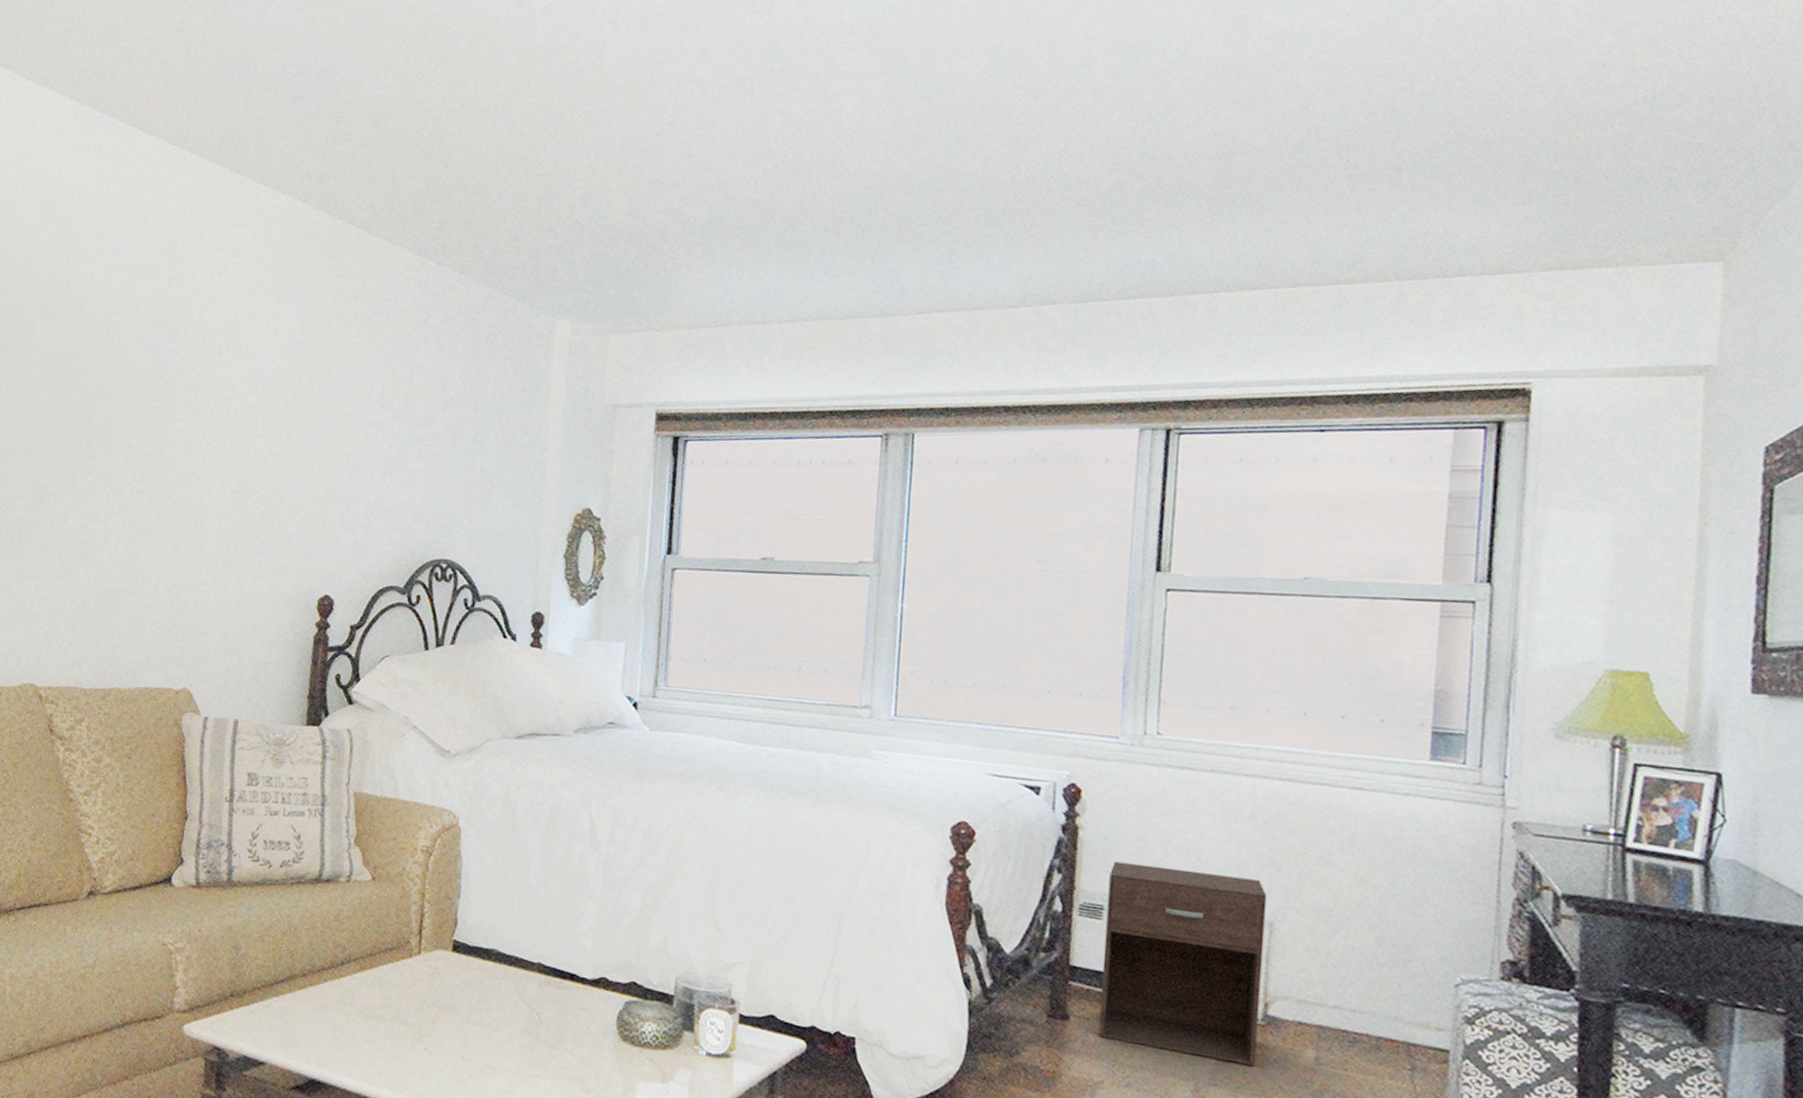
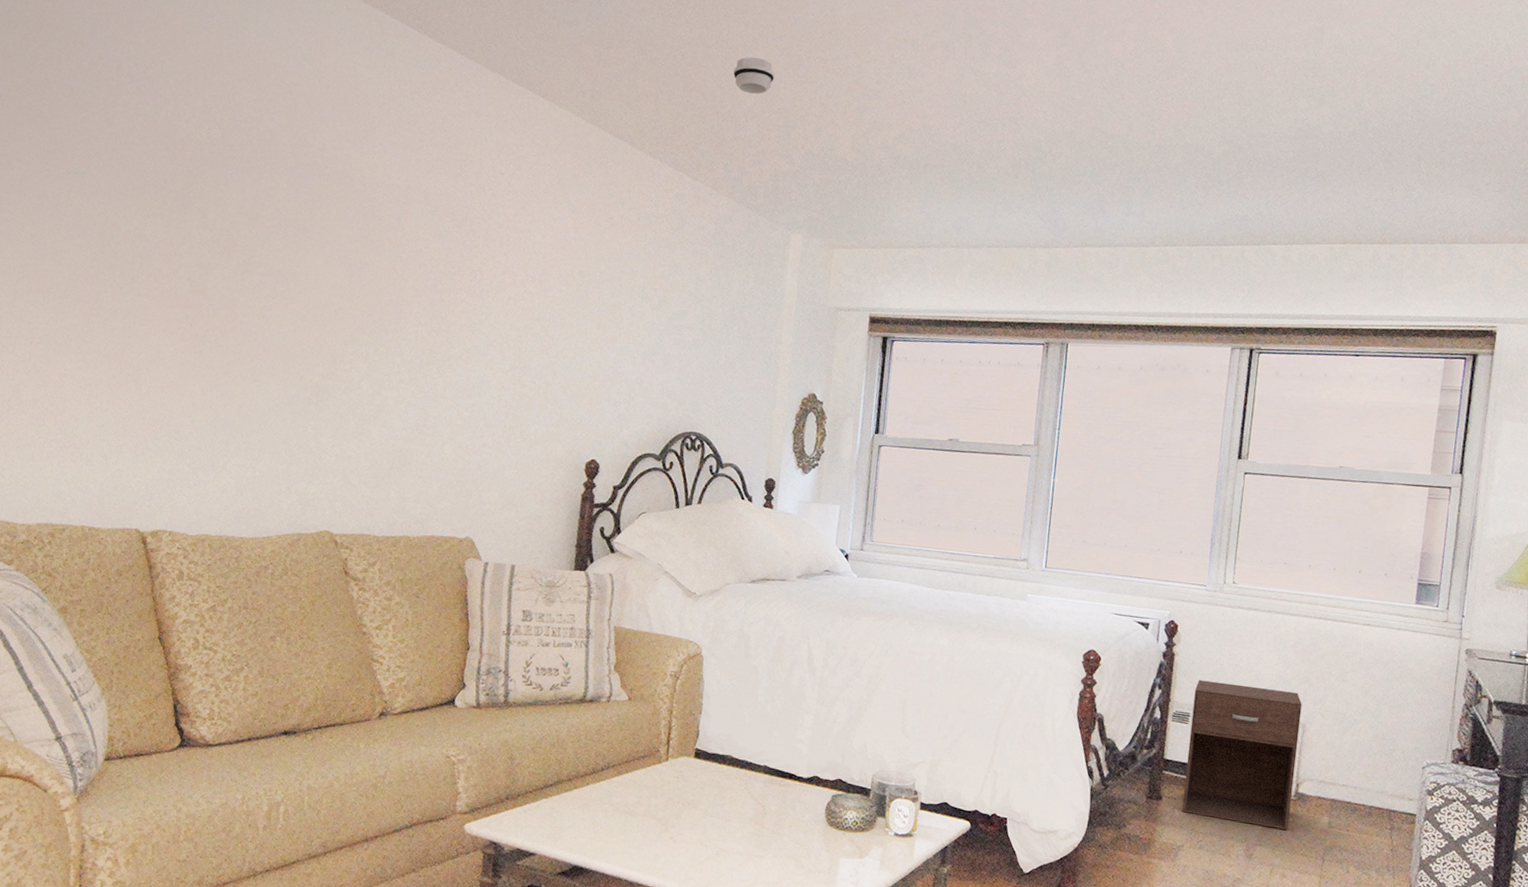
smoke detector: none [483,119,533,160] -> present [733,57,775,94]

